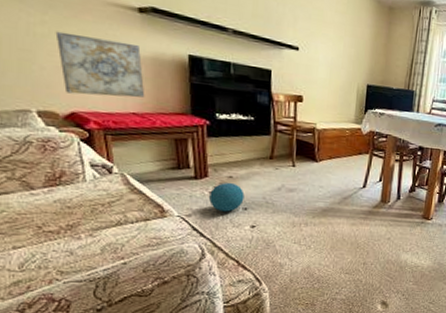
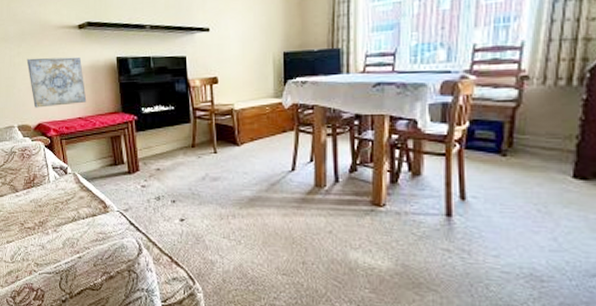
ball: present [209,182,245,212] -> none [142,174,172,205]

